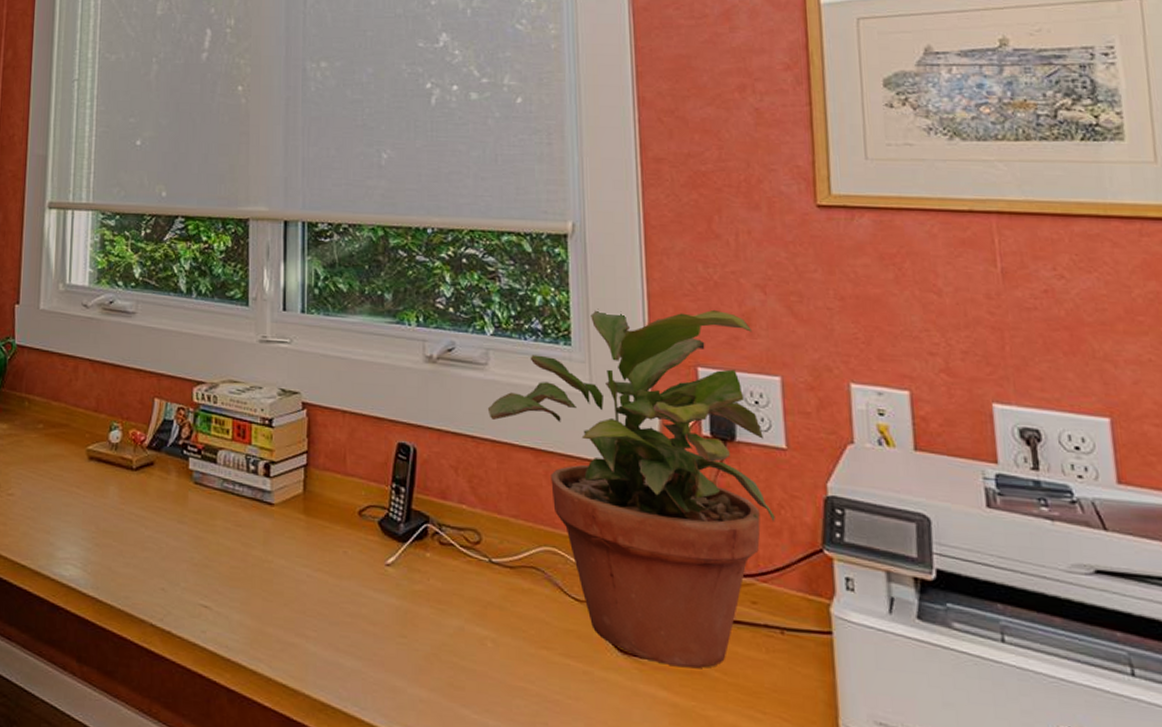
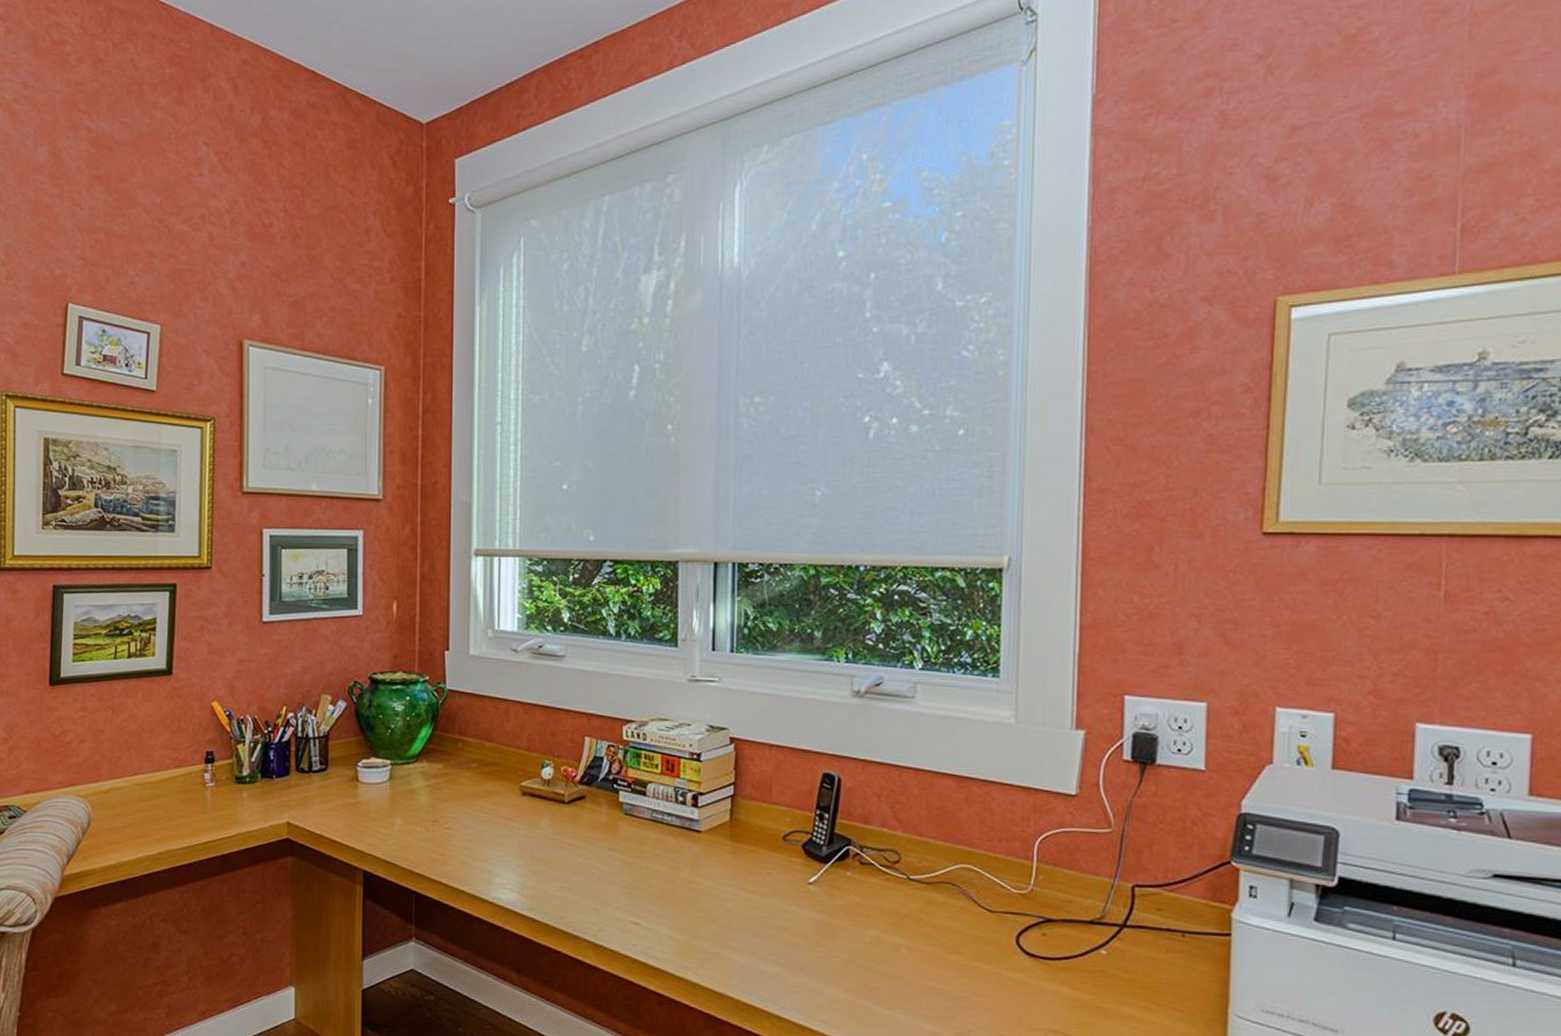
potted plant: present [487,309,775,669] -> none [912,639,1187,968]

